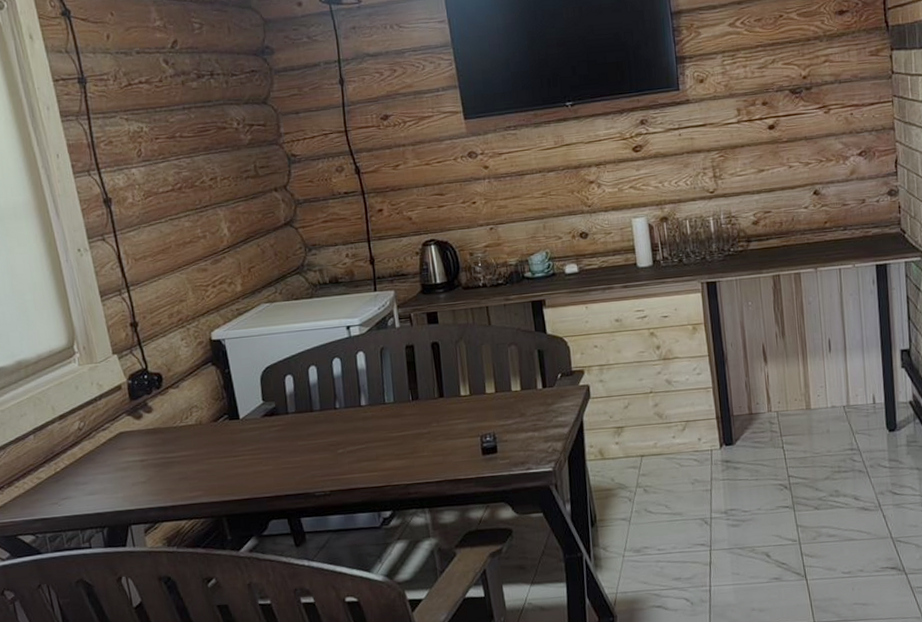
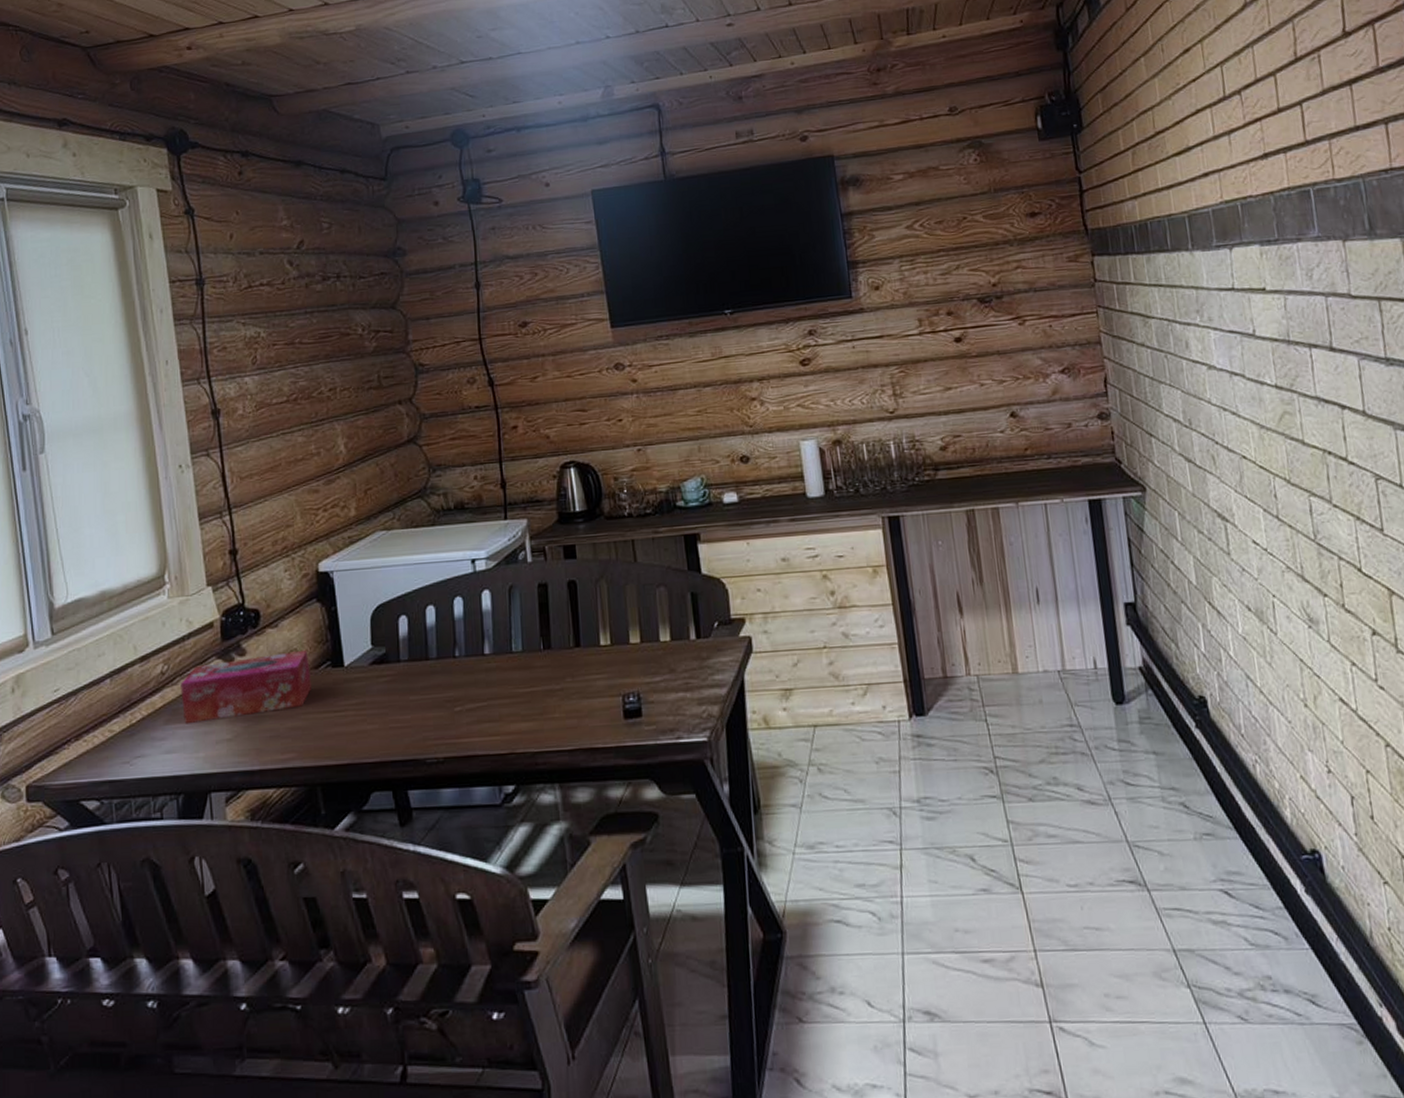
tissue box: none [96,406,213,471] -> present [180,649,312,724]

